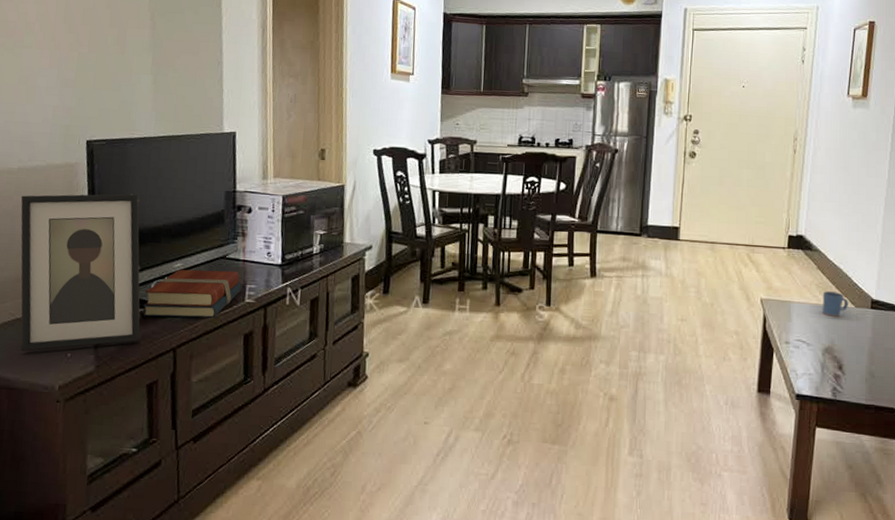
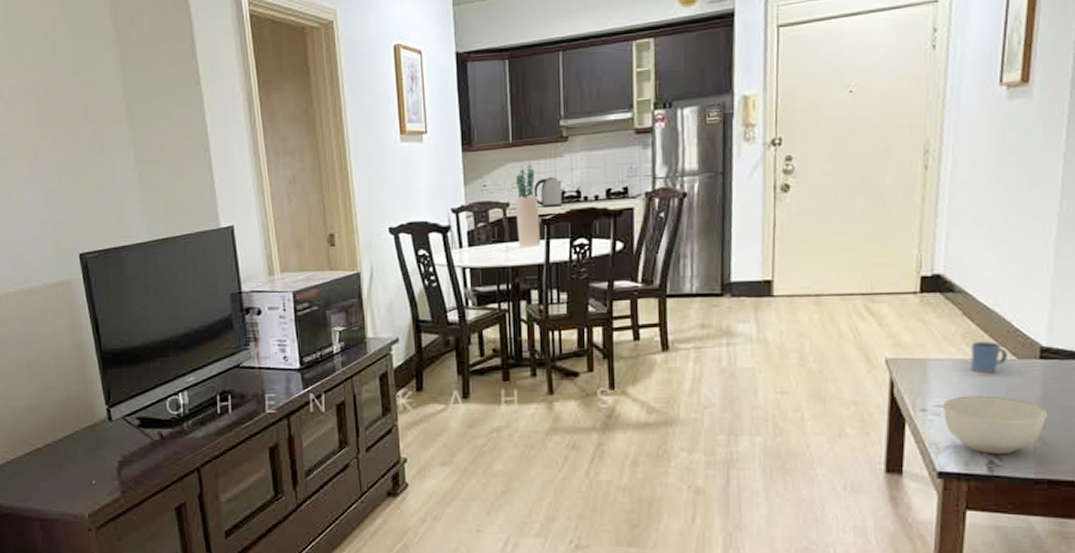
picture frame: present [20,193,141,351] -> none [23,306,162,481]
books: present [142,269,242,318] -> none [160,380,260,437]
vase: none [481,108,501,180] -> present [514,161,541,249]
kettle: none [497,123,521,150] -> present [534,176,563,209]
bowl: none [802,333,876,384] -> present [944,395,1048,455]

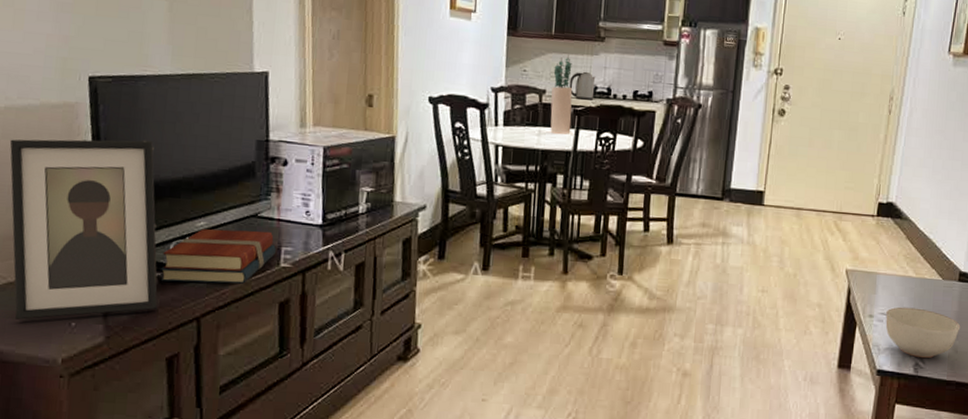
picture frame: none [23,306,162,481] -> present [9,139,158,320]
books: none [160,380,260,437] -> present [160,229,276,284]
mug: present [971,342,1007,373] -> none [909,262,936,290]

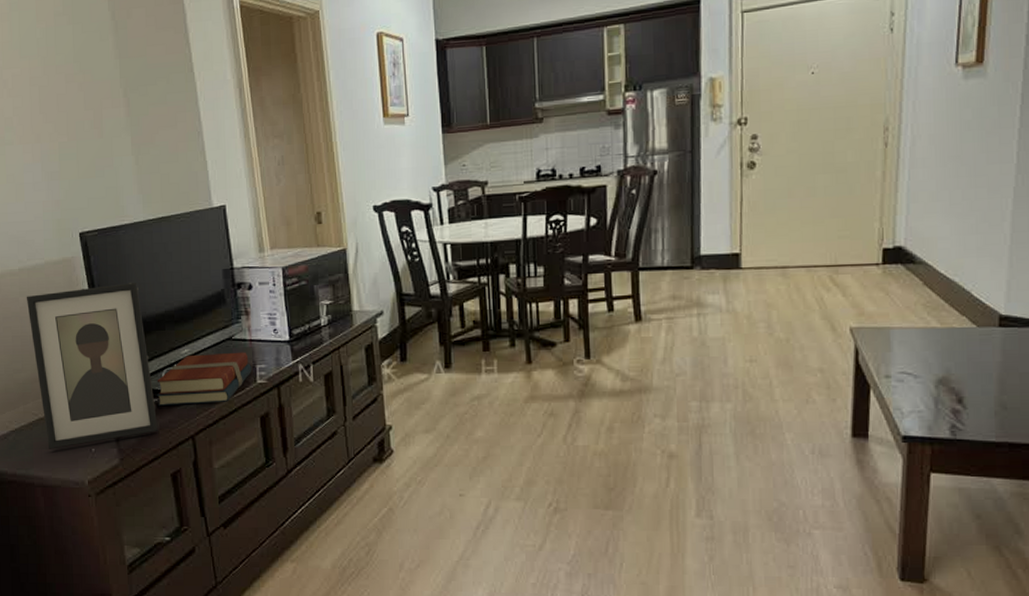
vase: present [550,54,573,135] -> none [492,141,518,225]
kettle: present [569,71,596,101] -> none [511,156,539,187]
bowl: present [885,306,961,359] -> none [907,362,1008,419]

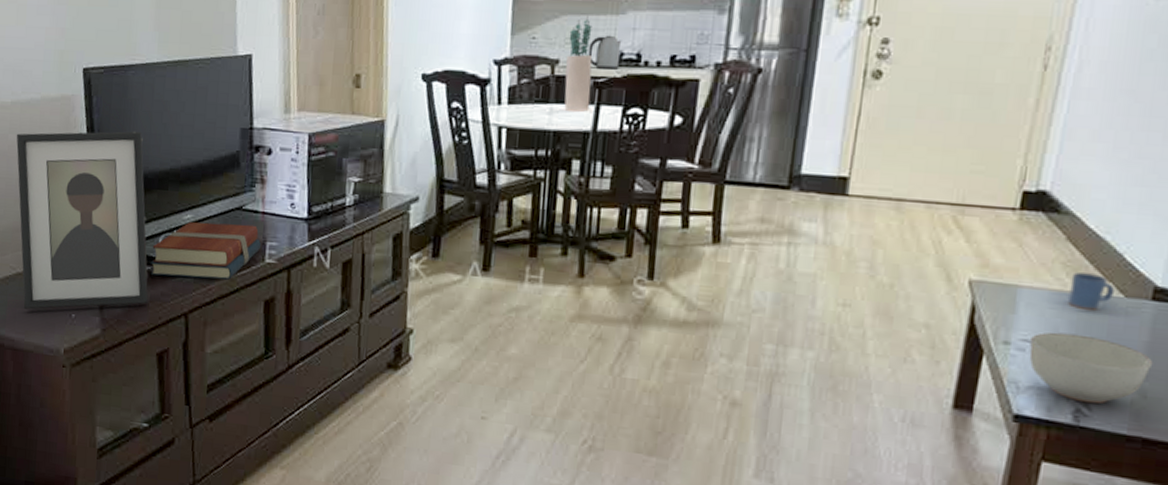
vase: none [492,141,518,225] -> present [564,15,593,113]
kettle: none [511,156,539,187] -> present [588,35,622,71]
bowl: none [907,362,1008,419] -> present [1029,332,1153,404]
mug: none [932,310,967,341] -> present [1068,272,1114,310]

